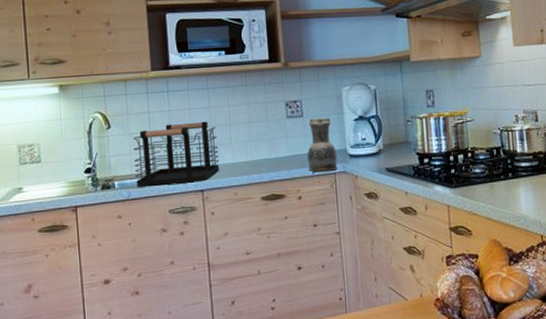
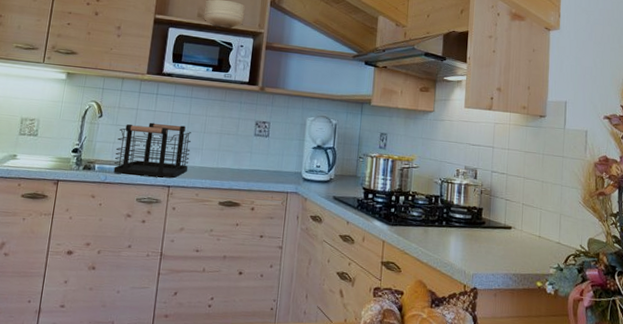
ceramic jug: present [306,118,338,174] -> none [265,139,293,191]

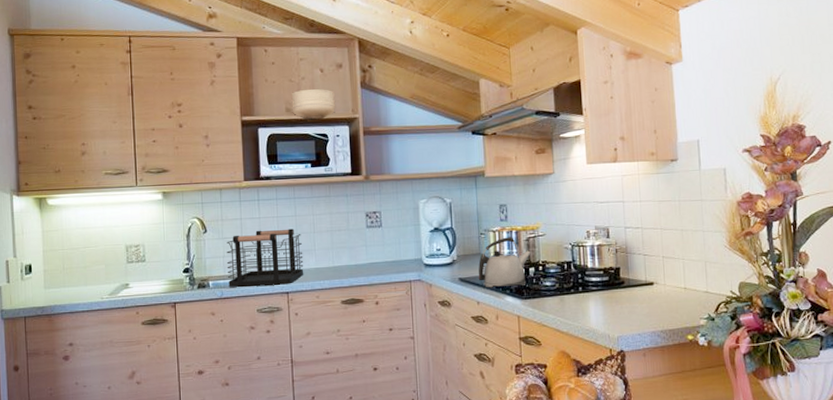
kettle: none [351,164,404,213] -> present [478,237,532,288]

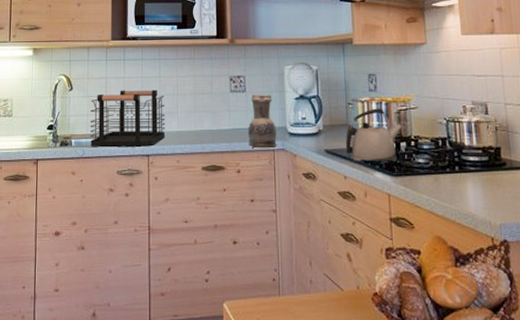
ceramic jug: none [384,228,413,281] -> present [247,94,277,149]

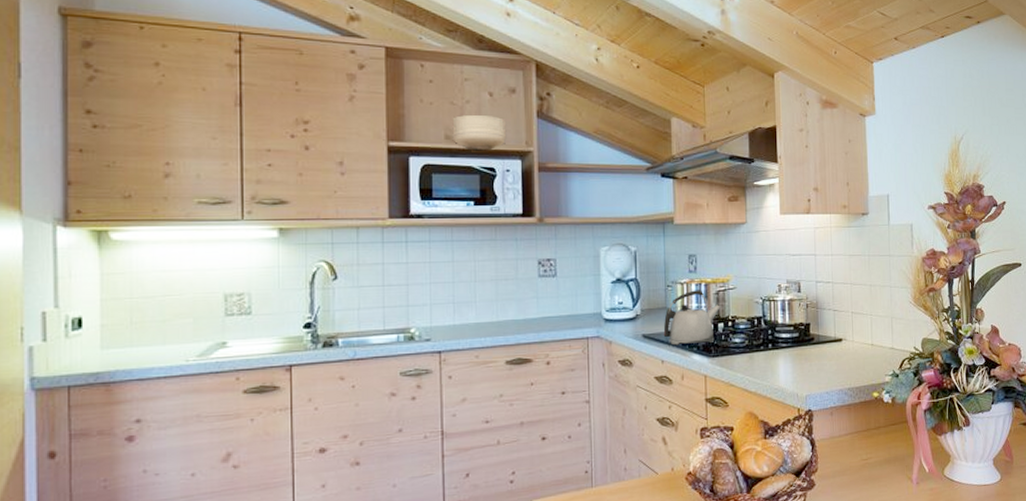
dish rack: present [90,90,166,148] -> none [362,276,461,347]
ceramic jug: present [247,94,277,149] -> none [558,278,591,338]

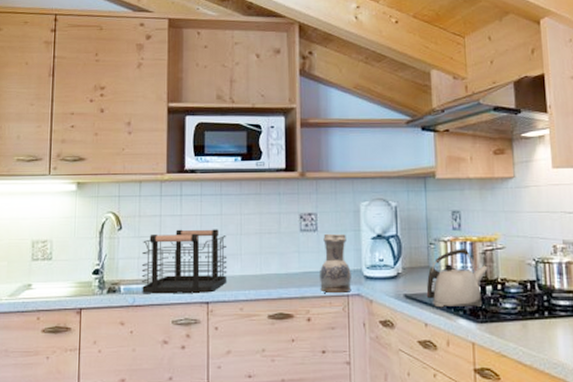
dish rack: none [362,276,461,347] -> present [141,229,228,295]
bowl: present [452,115,507,152] -> none [223,76,272,110]
ceramic jug: none [558,278,591,338] -> present [319,233,352,294]

